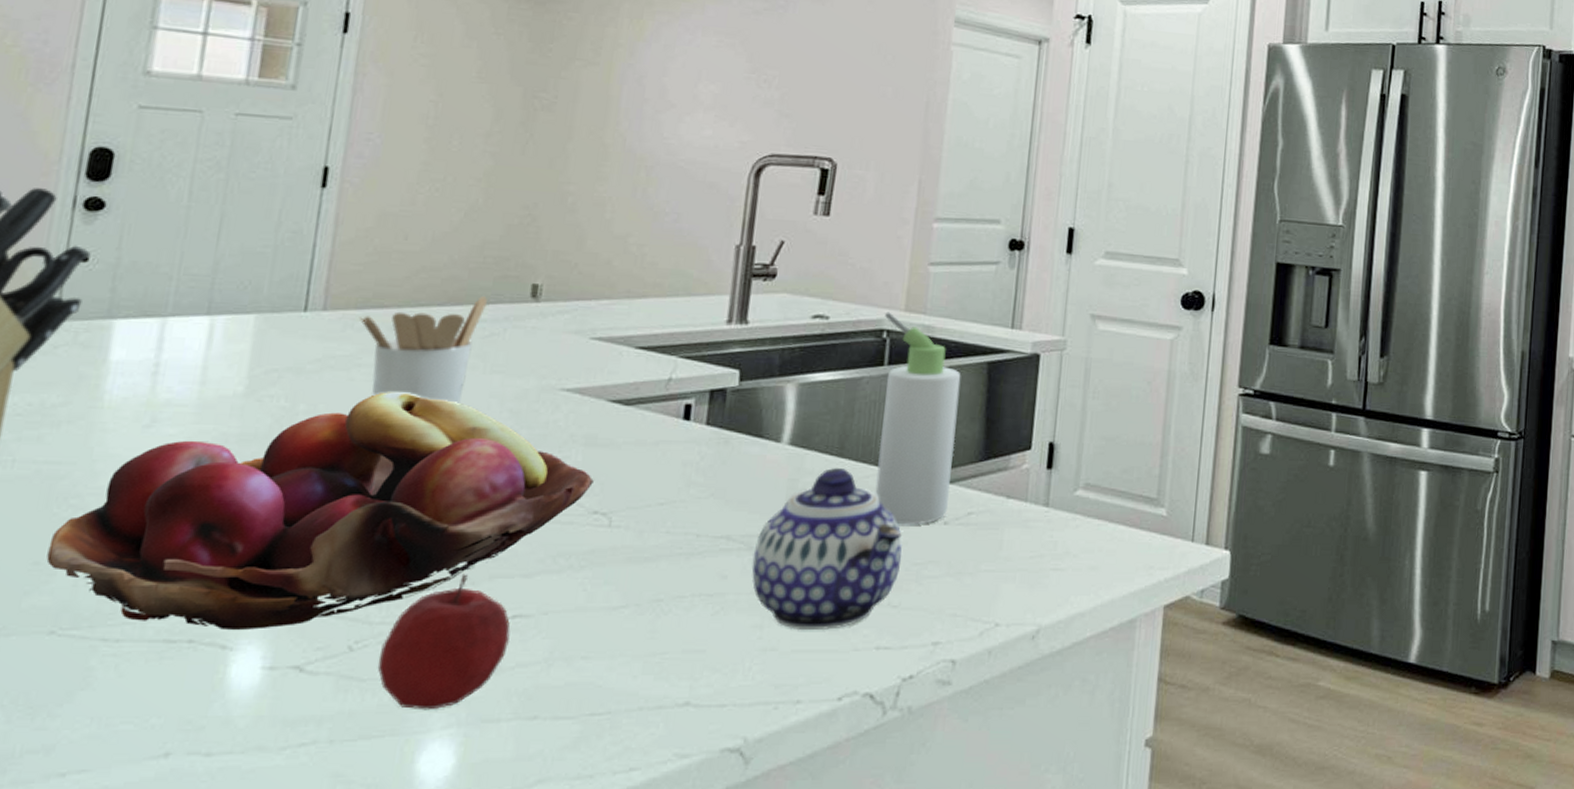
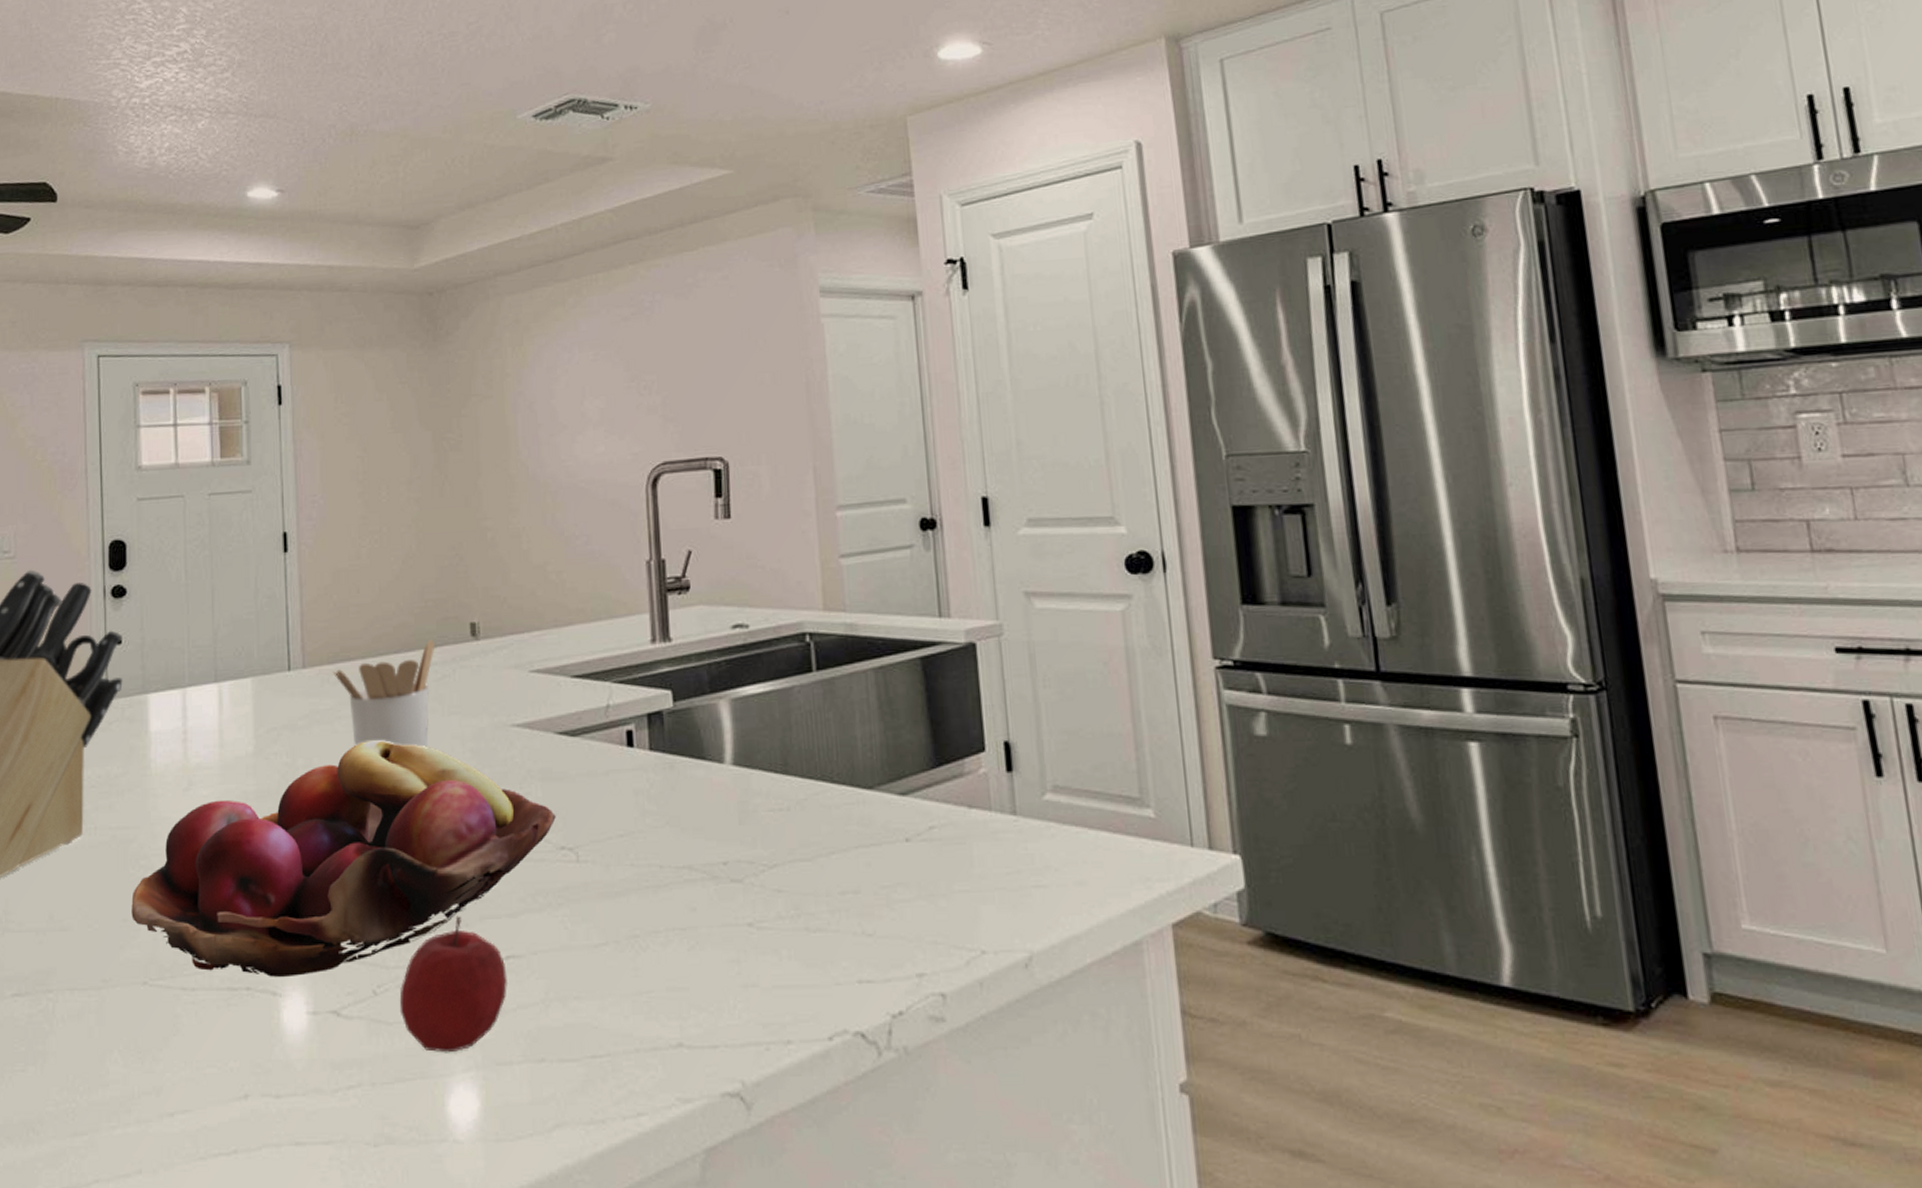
teapot: present [751,468,902,630] -> none [717,786,868,963]
bottle: present [875,312,961,525] -> none [804,613,906,845]

